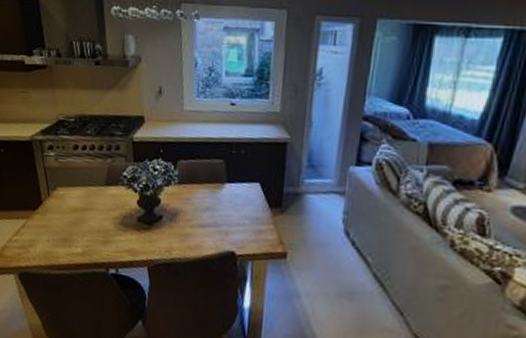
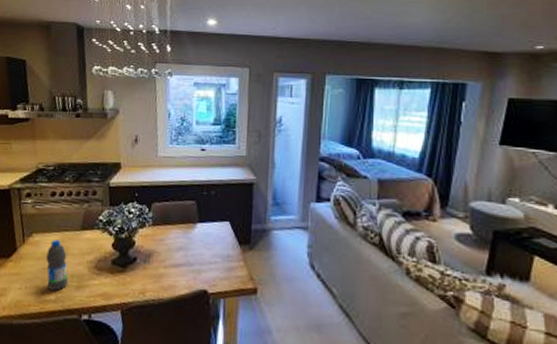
water bottle: none [72,194,94,245] -> present [46,240,68,291]

